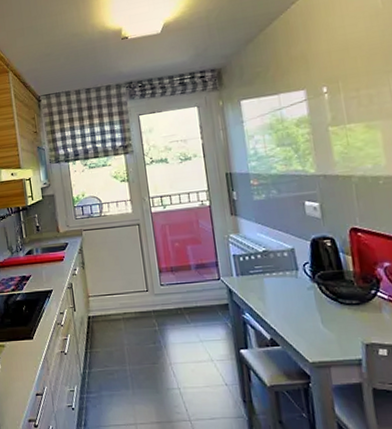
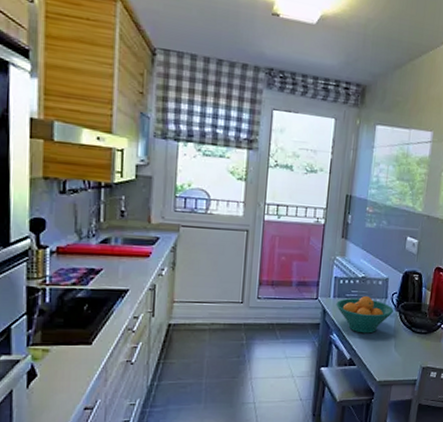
fruit bowl: none [241,270,310,311] -> present [336,296,393,334]

